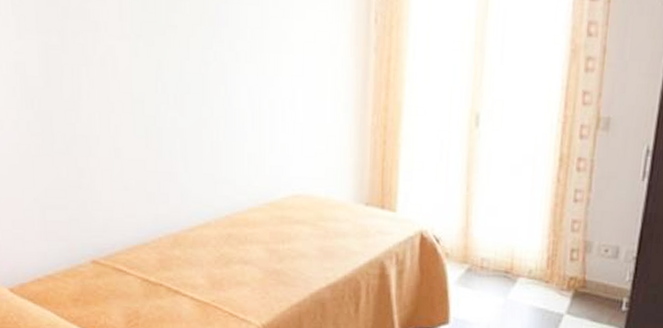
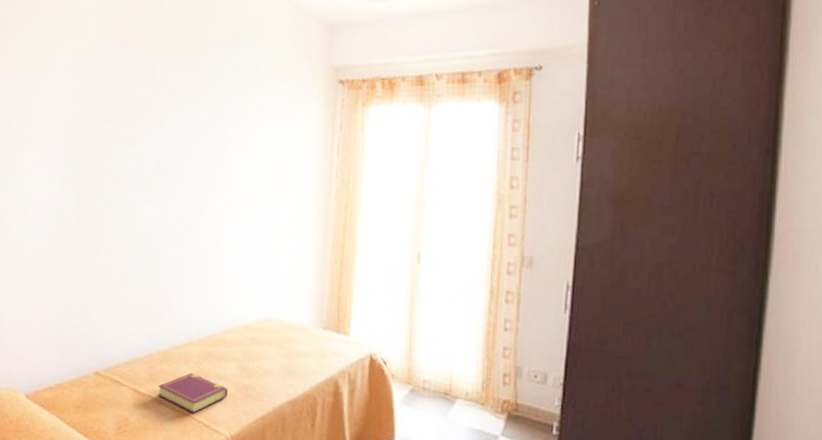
book: none [171,258,255,303] -> present [158,373,228,414]

